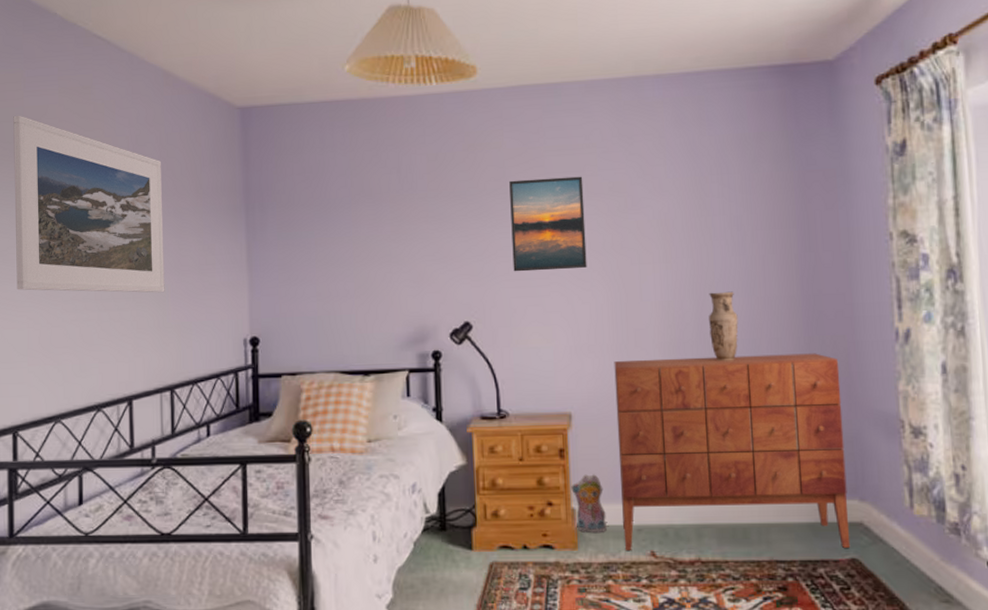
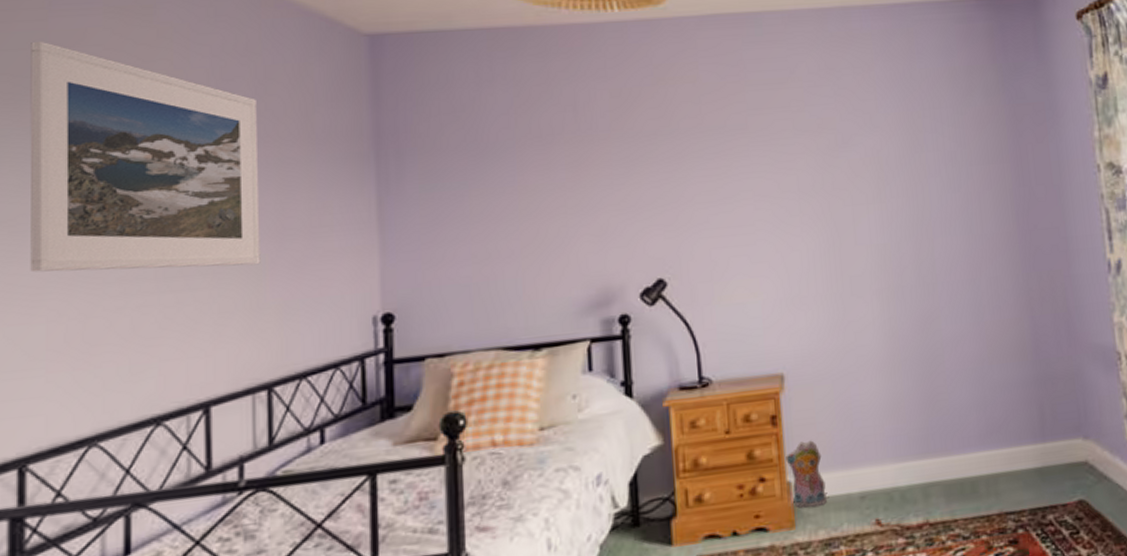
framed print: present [509,176,587,272] -> none [706,112,796,220]
dresser: present [614,353,851,550] -> none [829,289,1078,522]
vase: present [709,291,739,362] -> none [926,230,958,305]

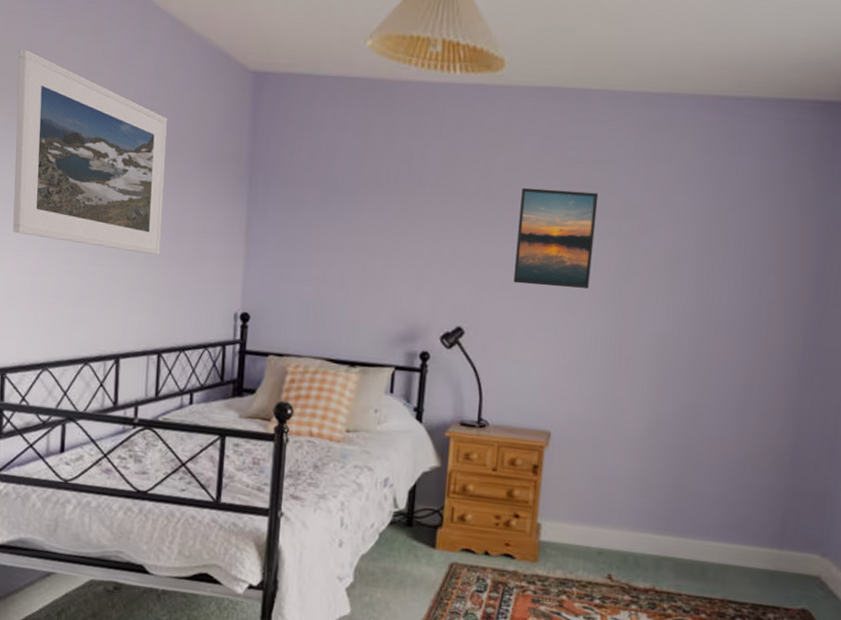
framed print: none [706,112,796,220] -> present [513,187,599,289]
plush toy: present [785,440,827,508] -> none [539,493,571,550]

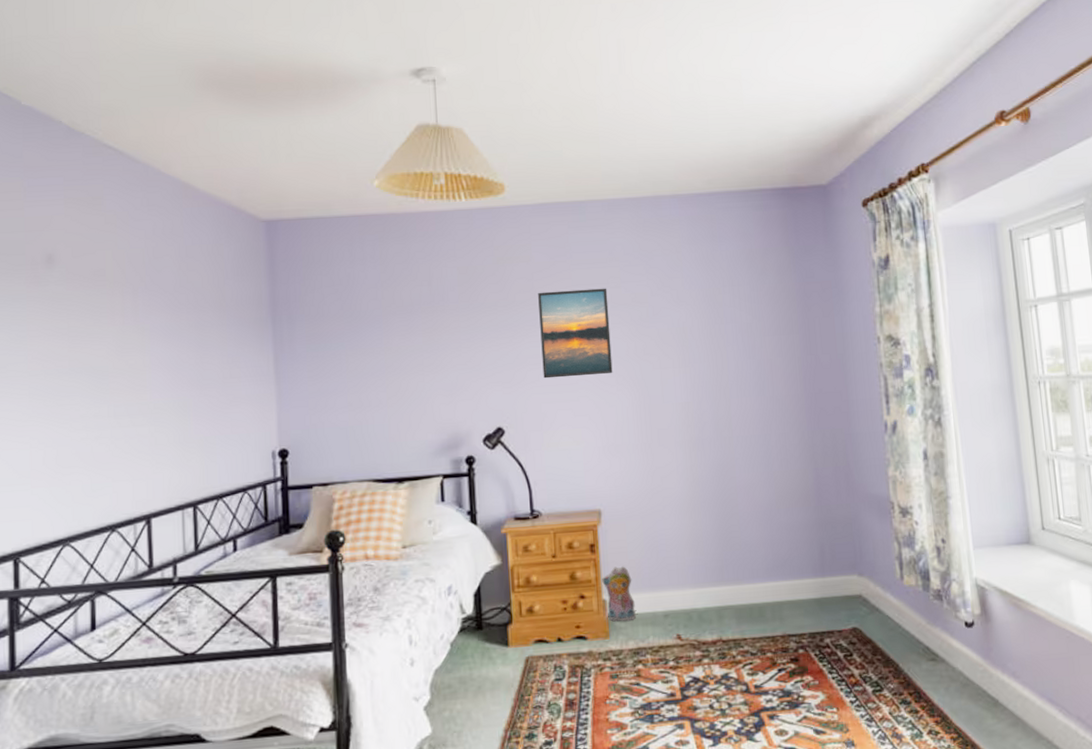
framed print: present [13,49,167,256] -> none [12,226,186,409]
plush toy: none [539,493,571,550] -> present [602,566,636,622]

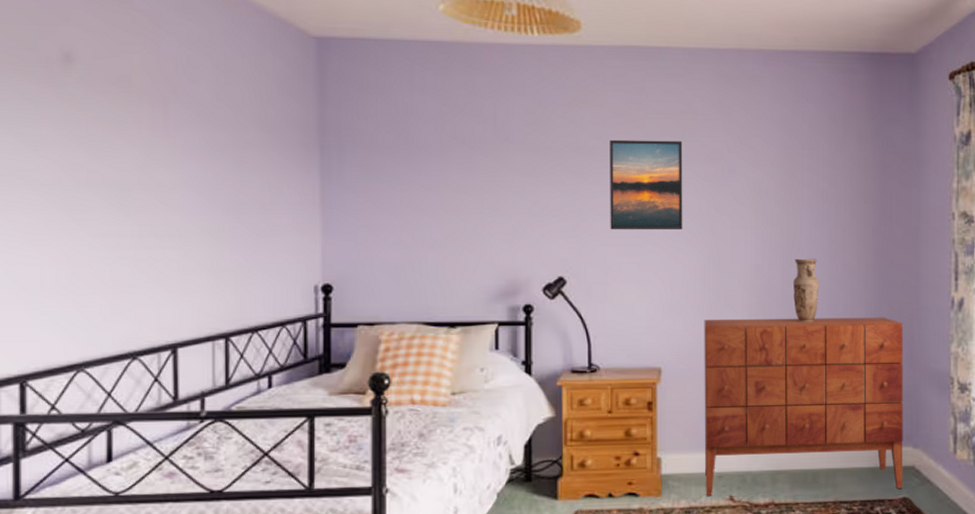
plush toy: present [602,566,636,622] -> none [658,425,689,481]
dresser: none [639,445,852,636] -> present [704,317,903,496]
vase: none [724,392,751,456] -> present [793,258,819,323]

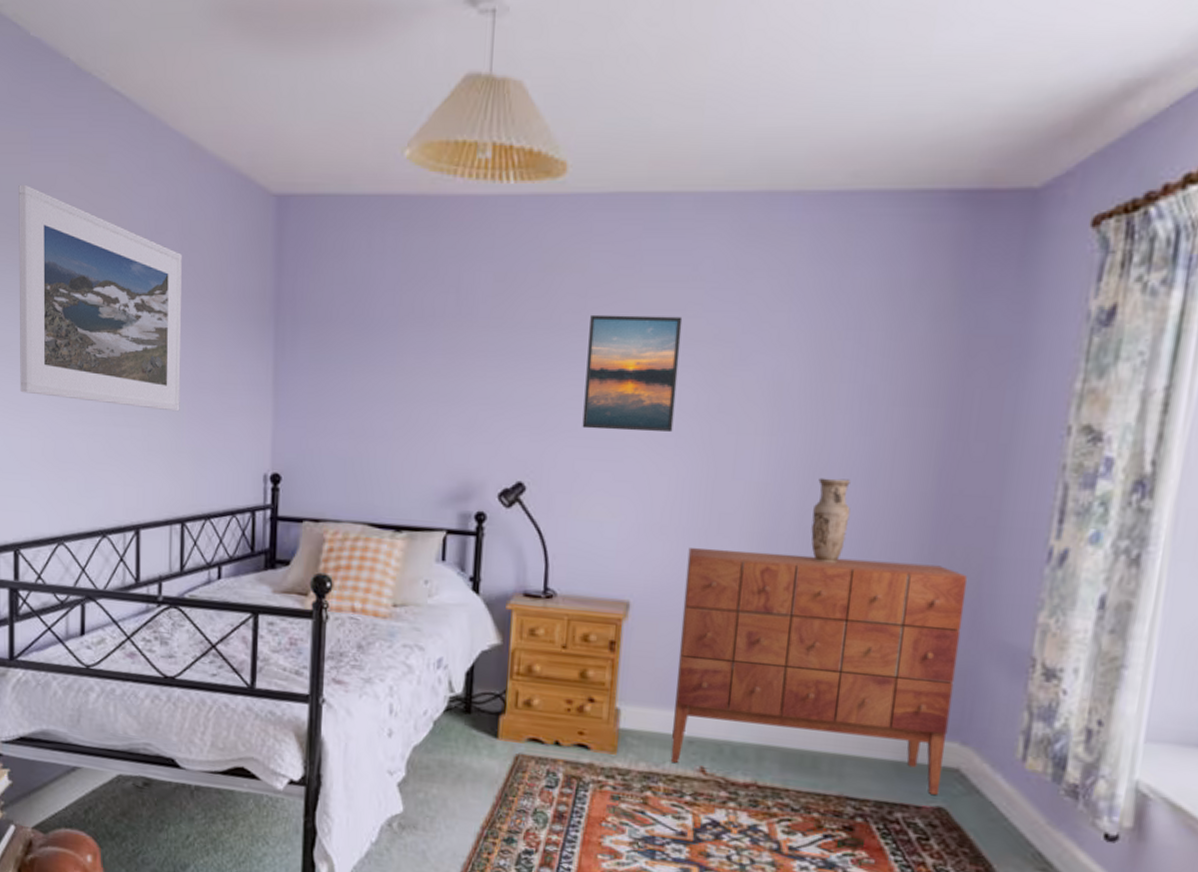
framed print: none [23,17,220,232] -> present [19,184,182,412]

